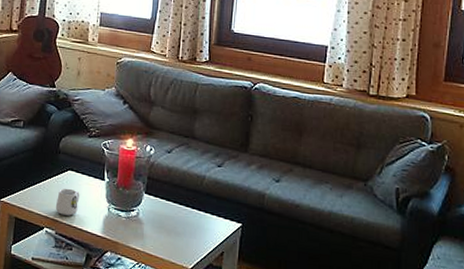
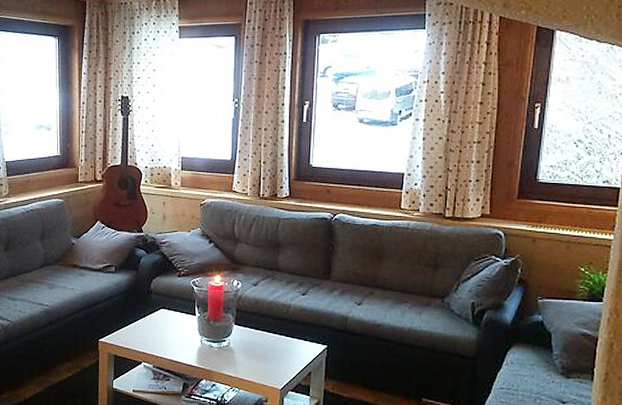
mug: present [55,188,80,216] -> none [151,325,173,350]

